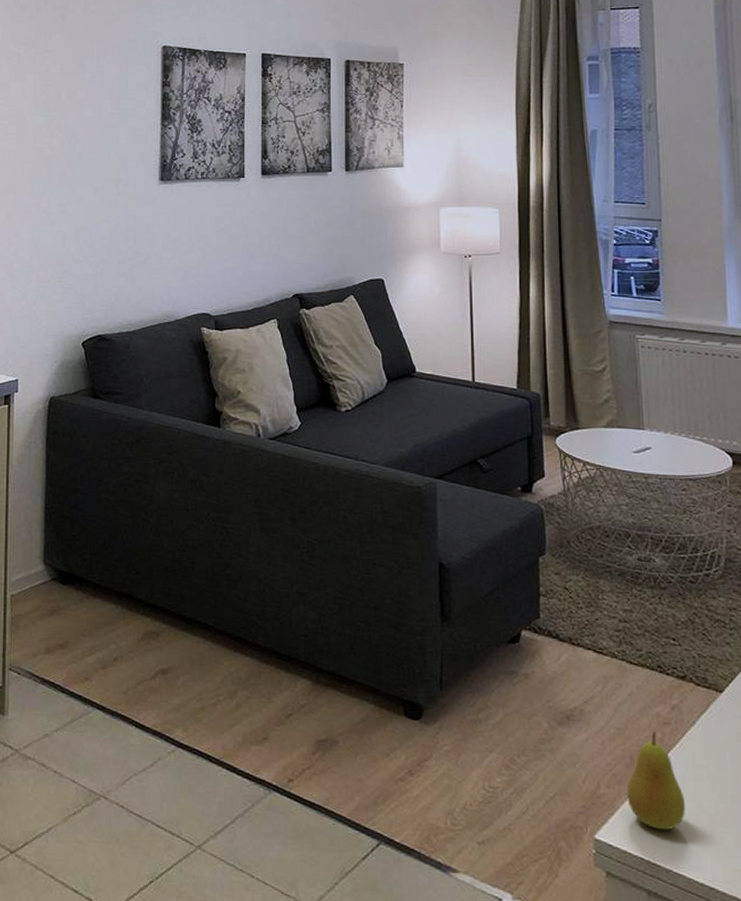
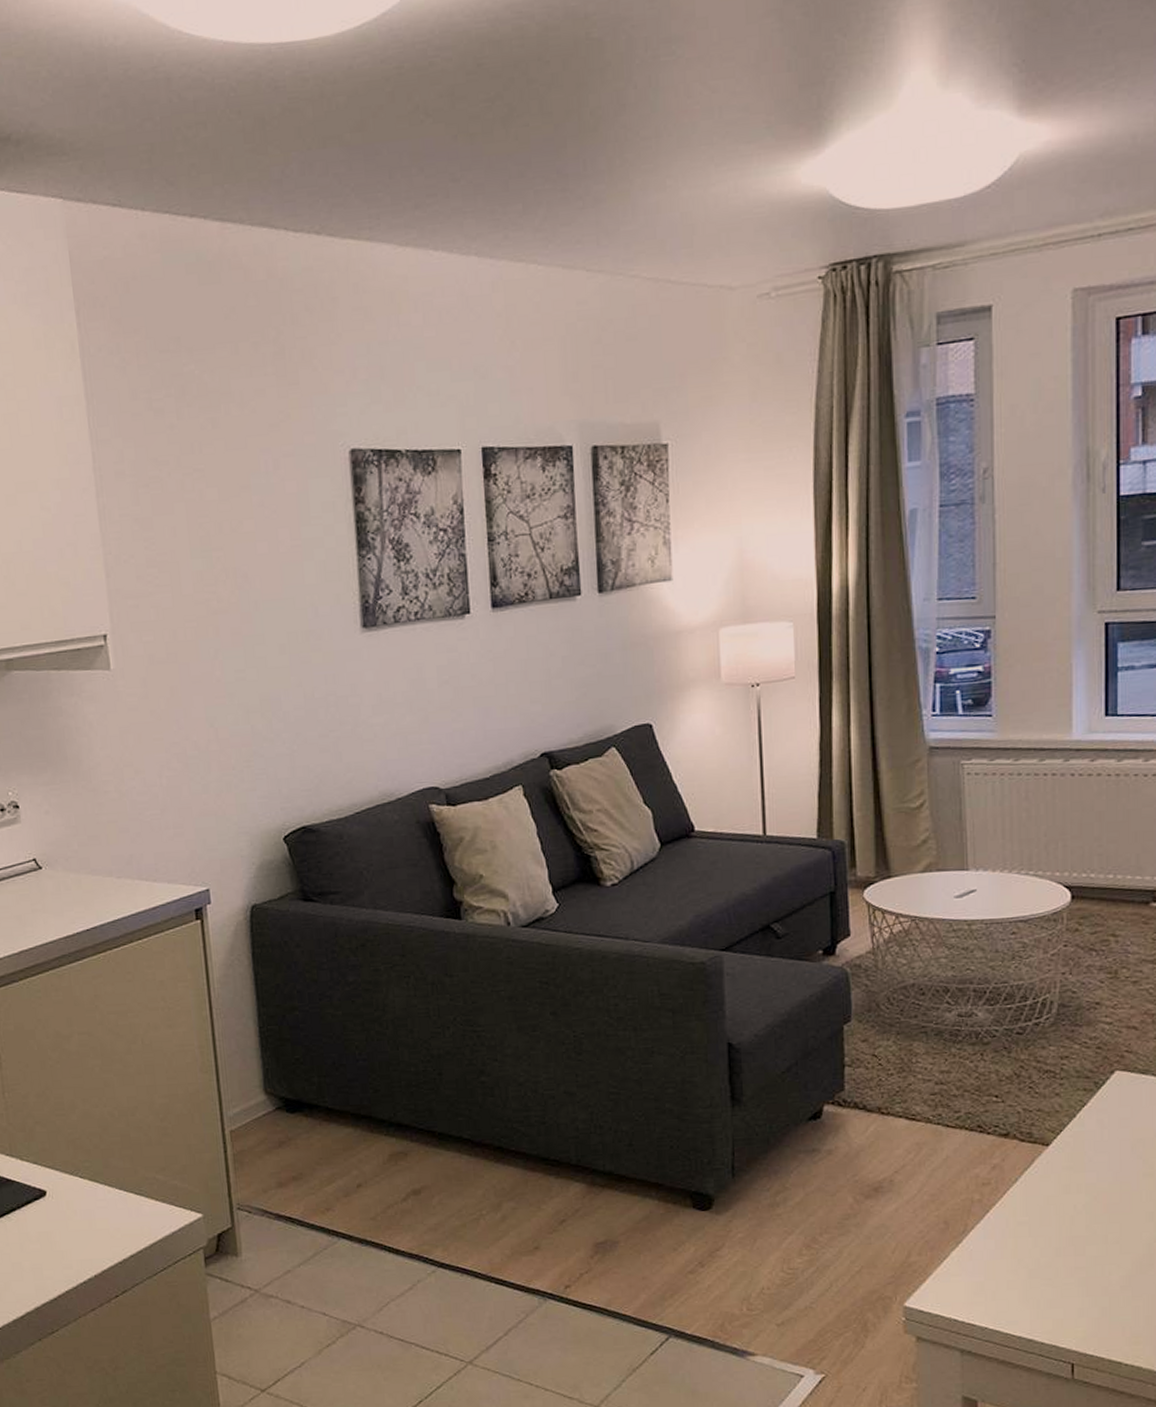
fruit: present [626,731,685,830] -> none [940,1193,1004,1290]

